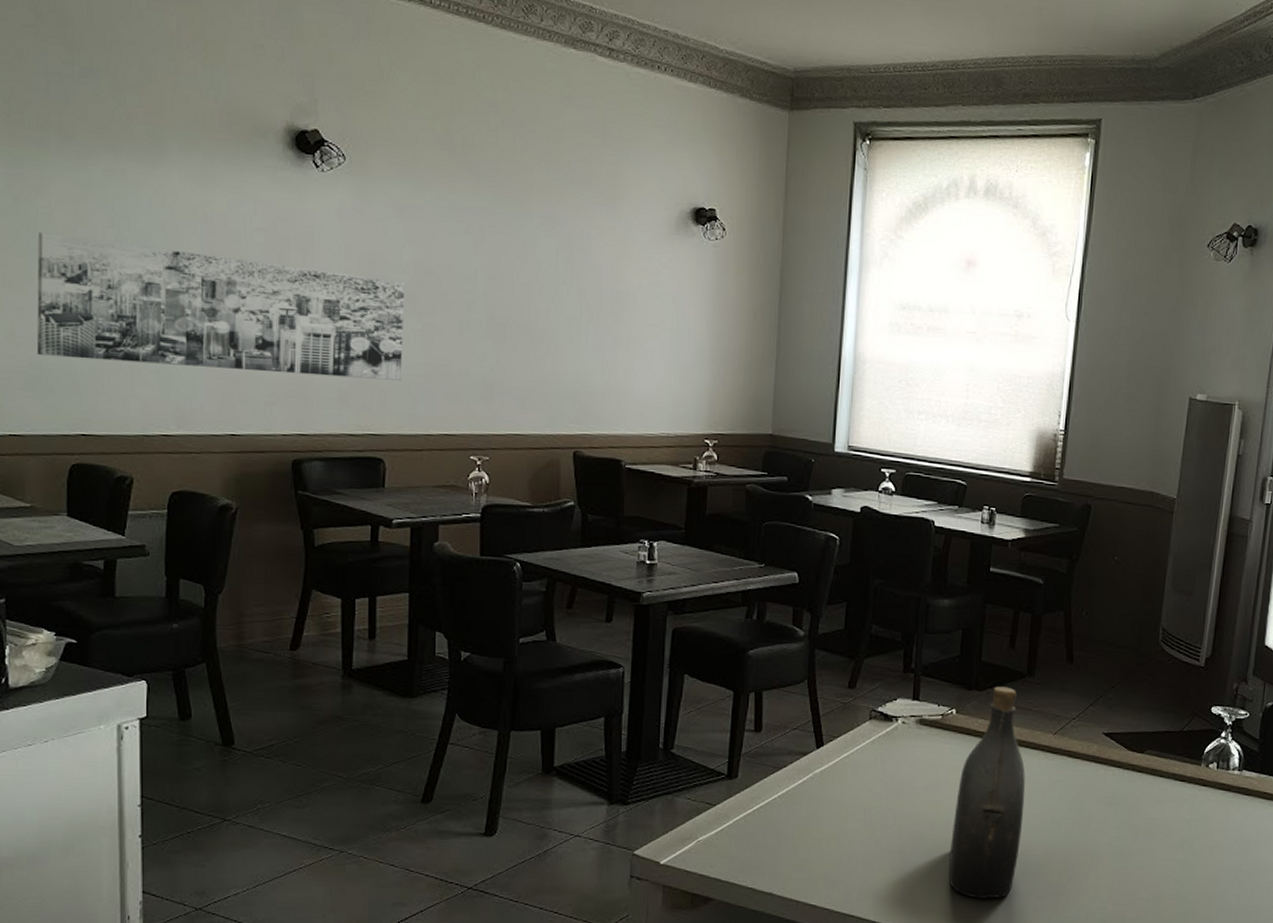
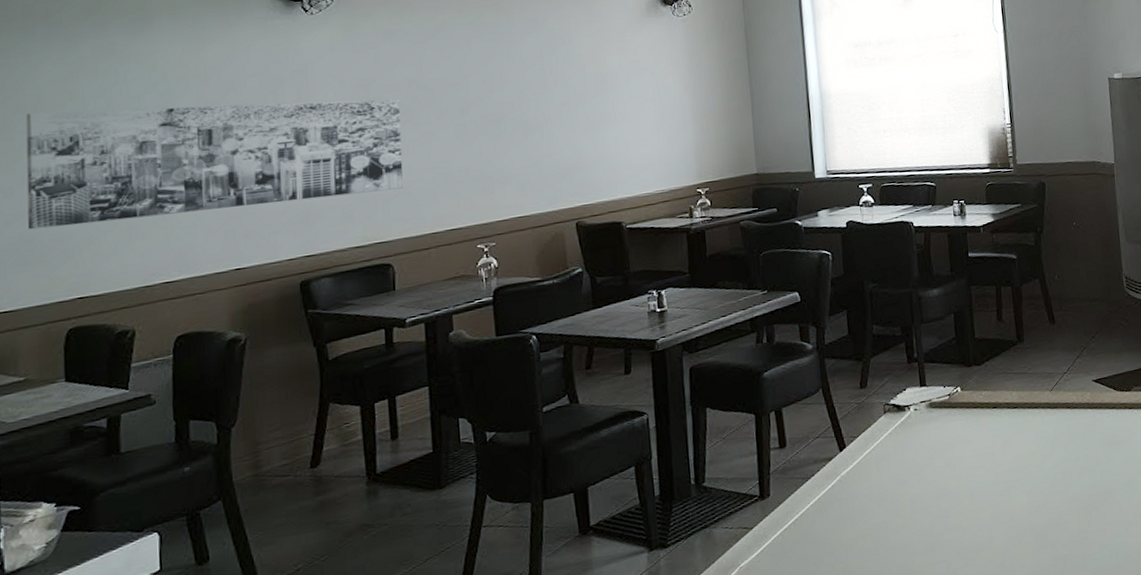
water jug: present [949,686,1026,899] -> none [974,356,1040,562]

